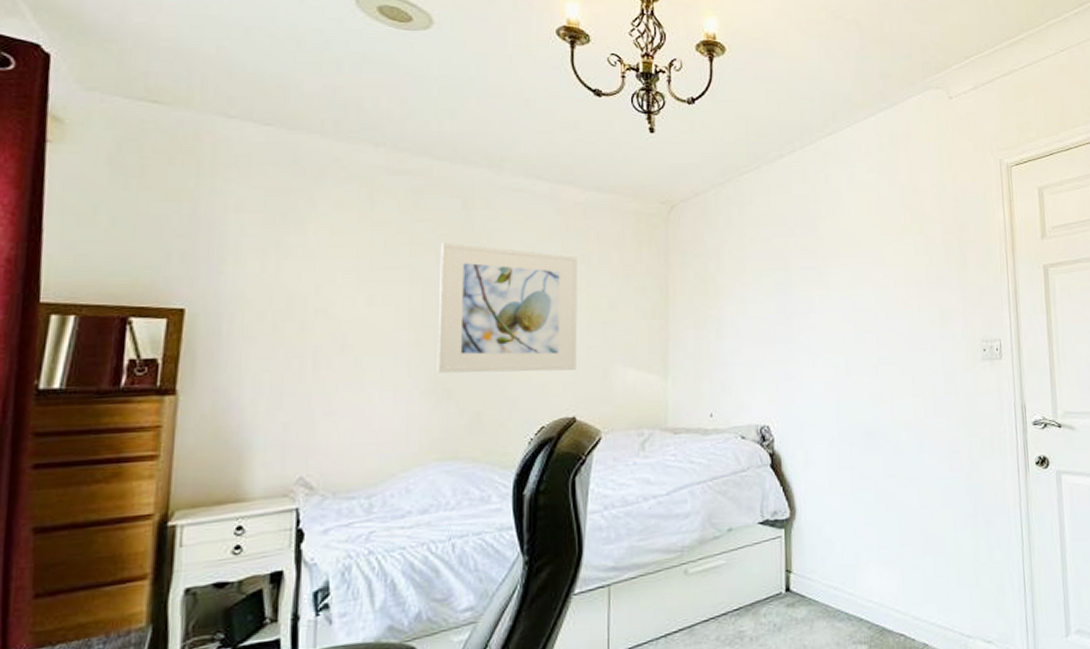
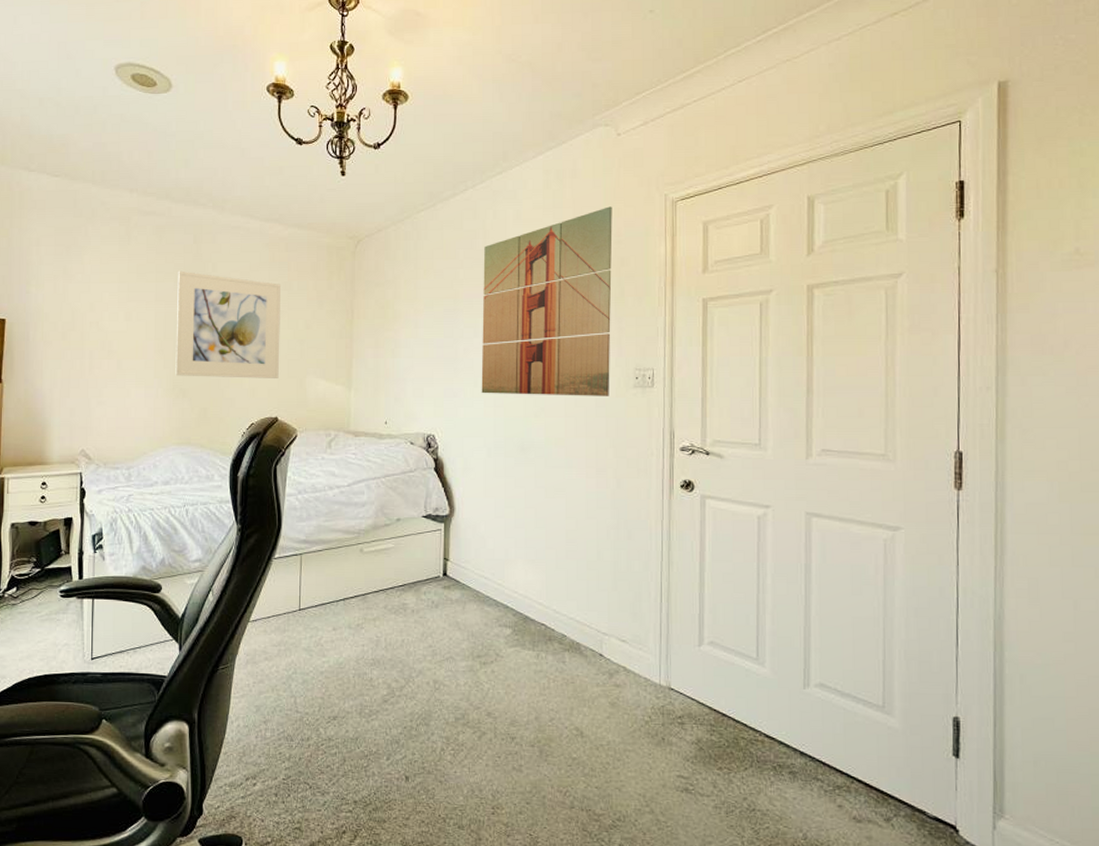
wall art: none [816,171,958,376] -> present [481,206,613,396]

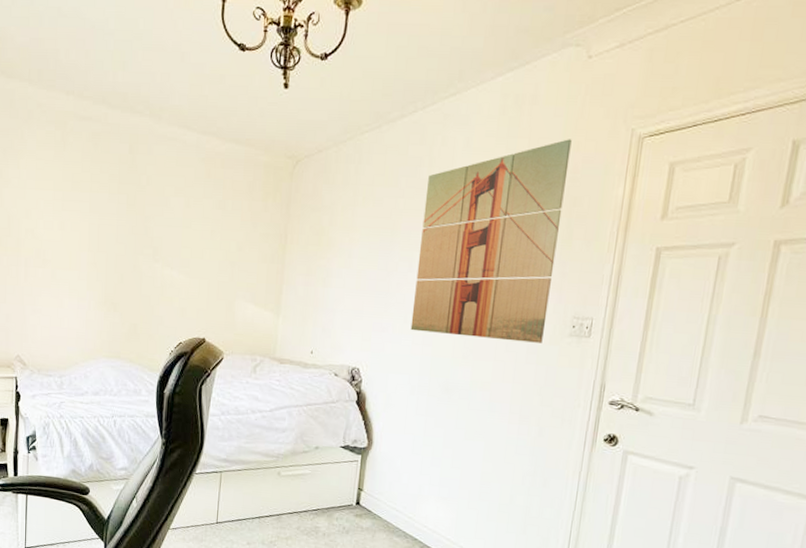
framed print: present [175,270,280,378] -> none [107,181,215,300]

